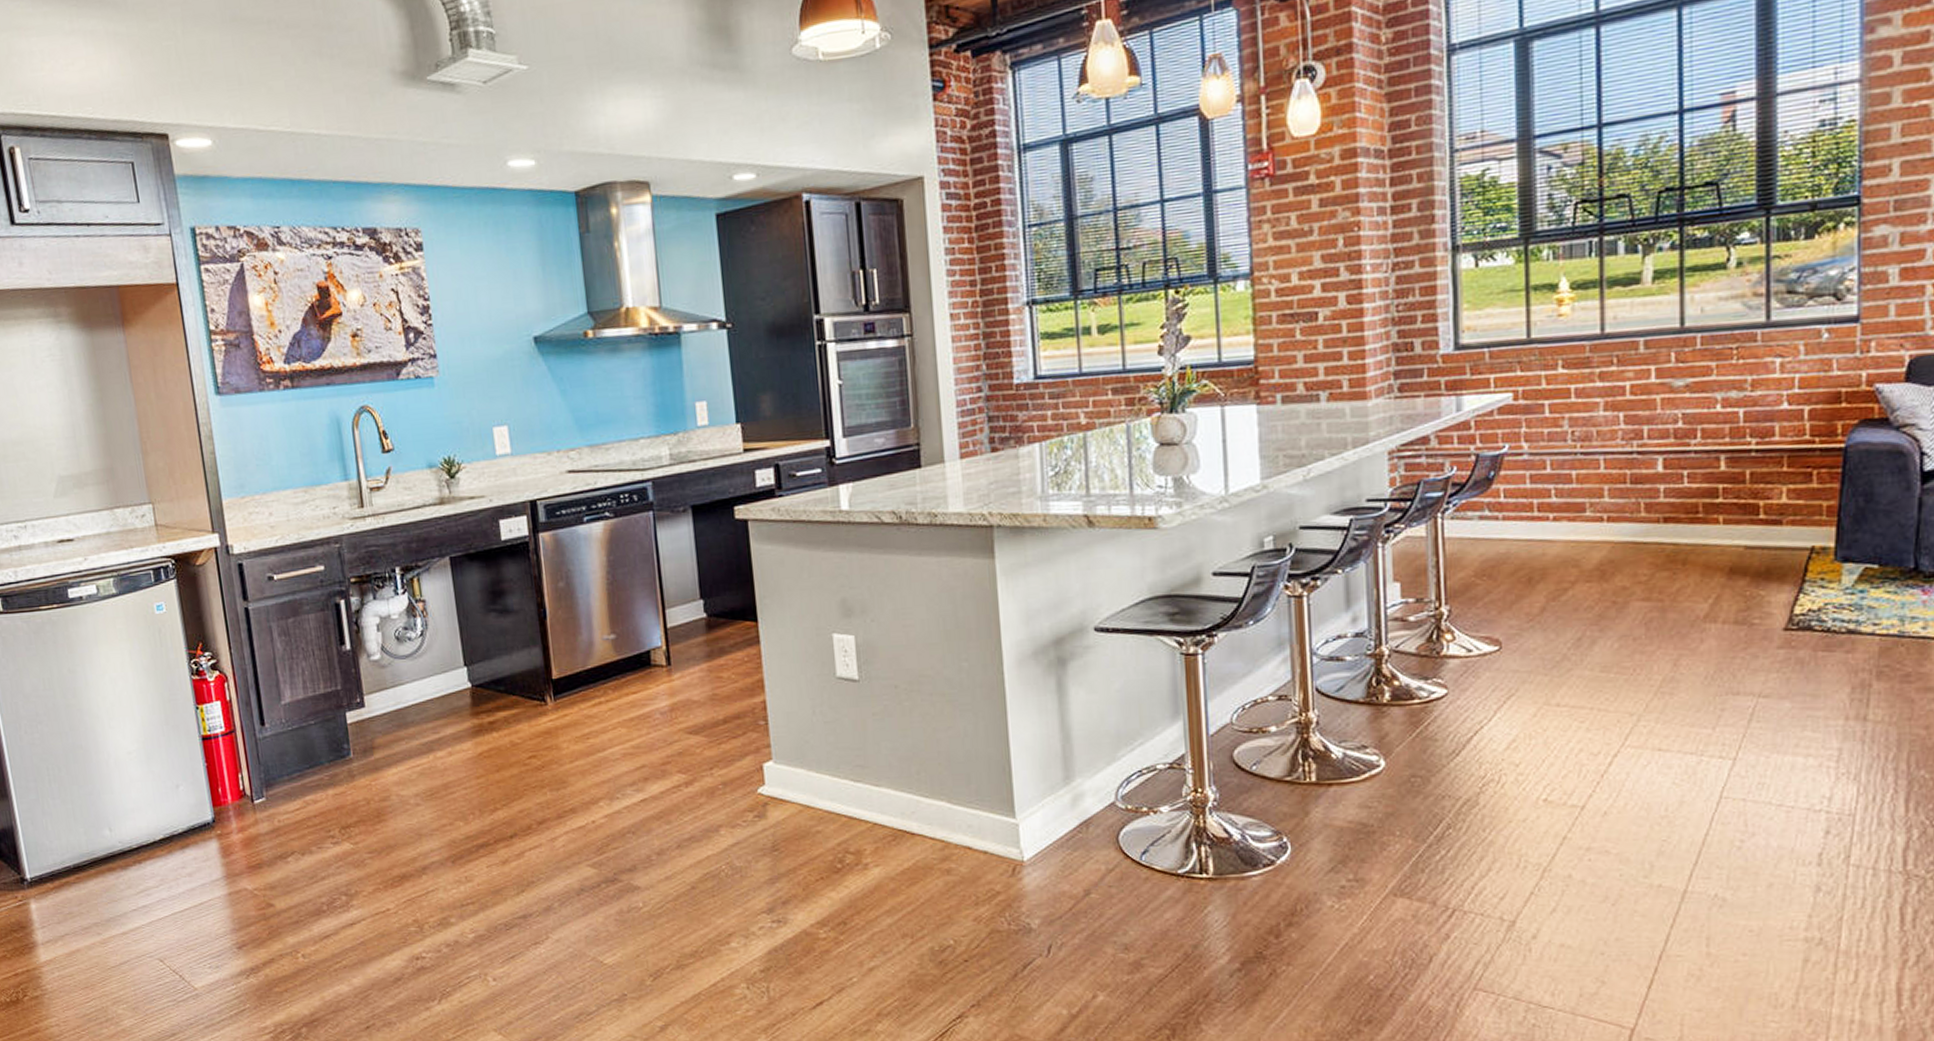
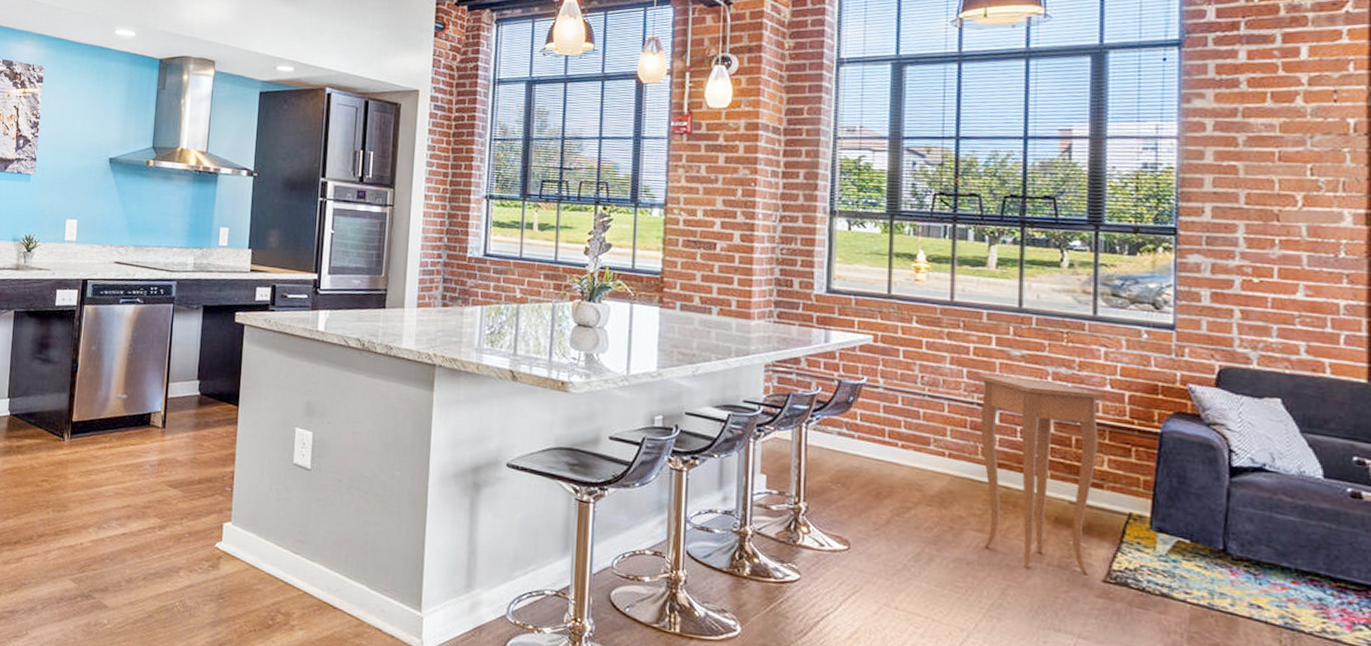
side table: none [1634,409,1784,631] -> present [976,374,1107,574]

